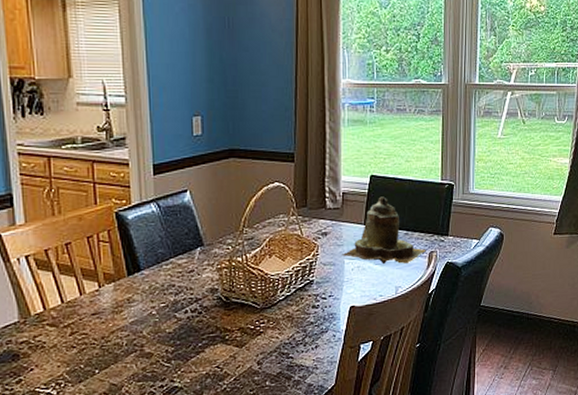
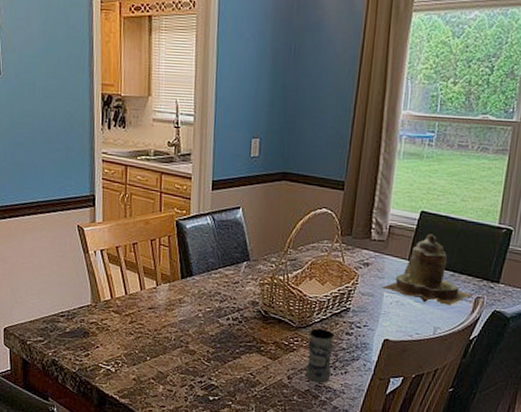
jar: none [274,305,302,364] -> present [305,328,335,384]

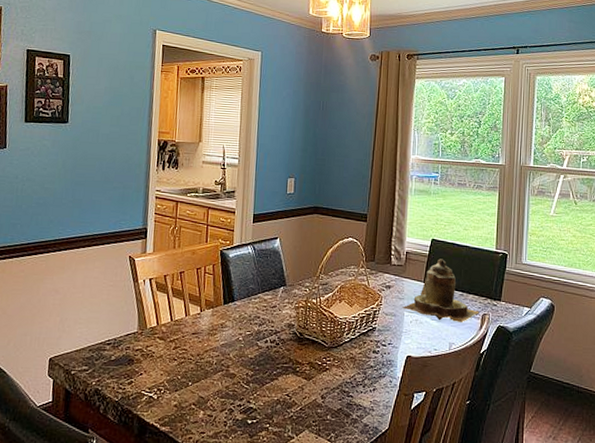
jar: present [305,328,335,384] -> none [338,347,363,401]

